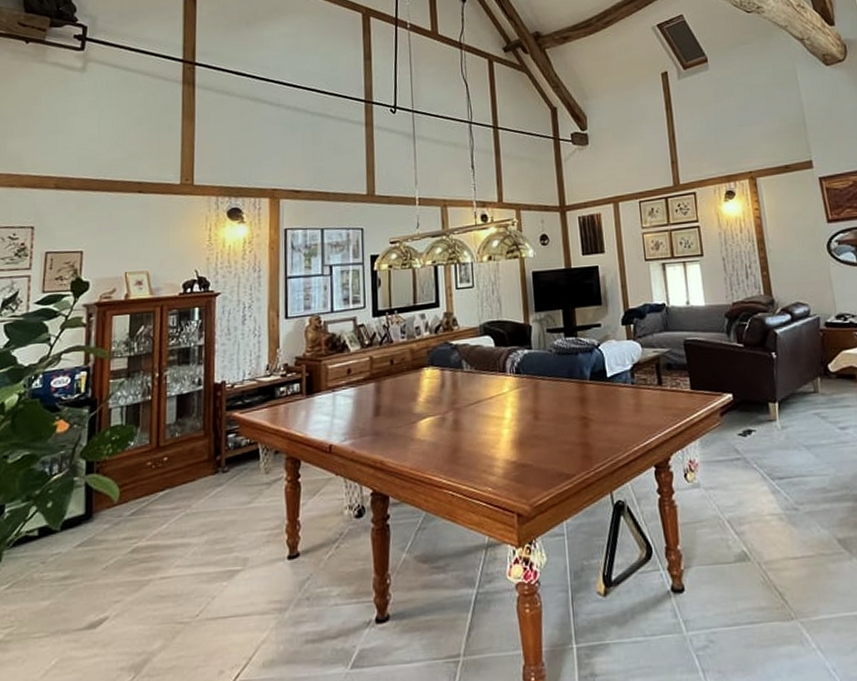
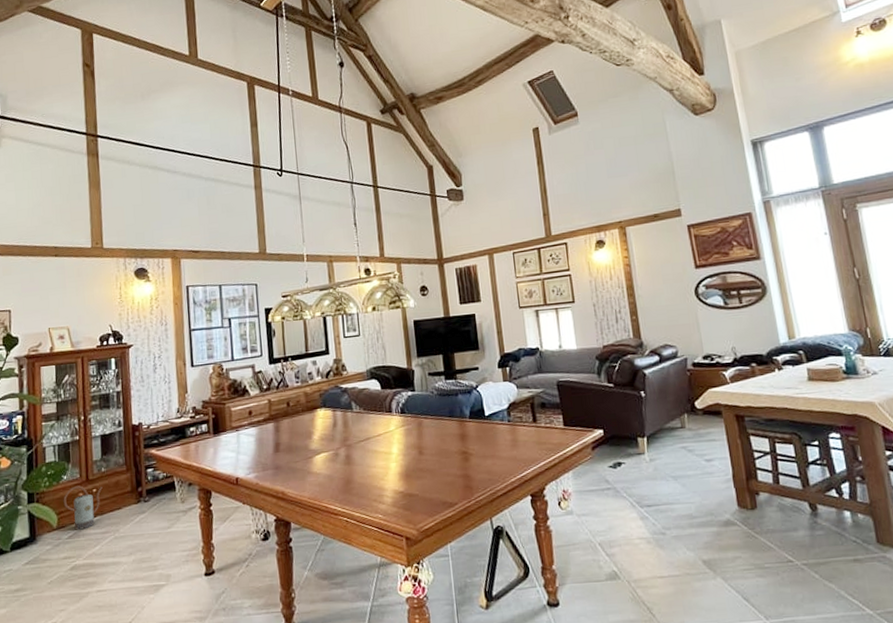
watering can: none [128,453,175,506] -> present [63,485,103,530]

